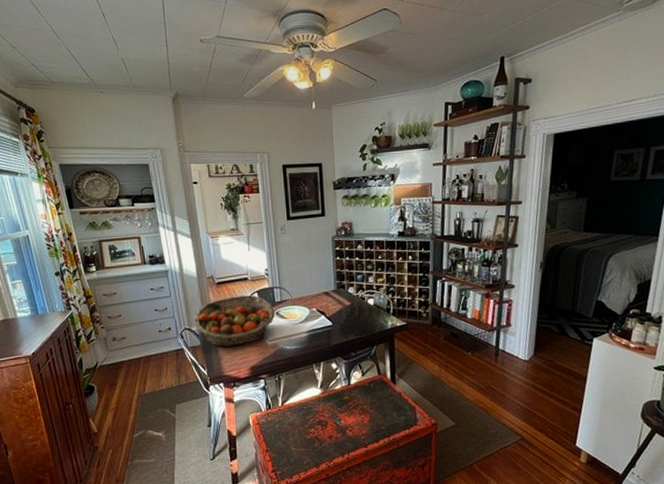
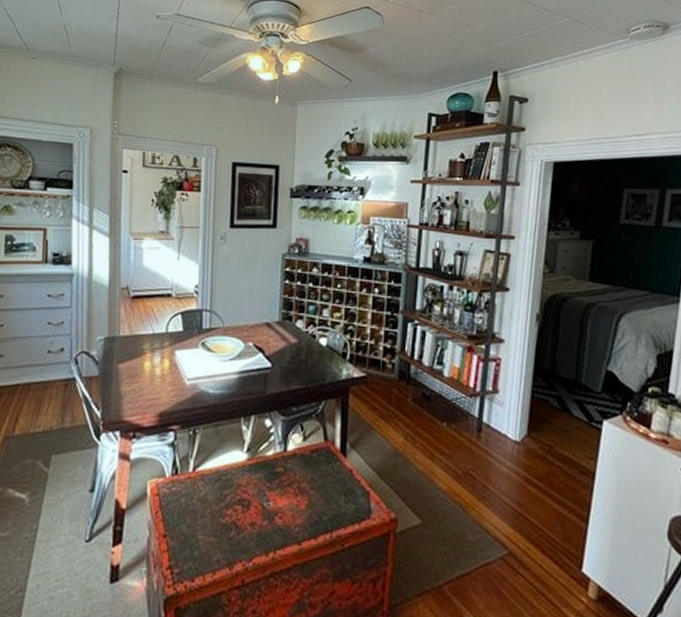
fruit basket: present [194,295,275,348] -> none [95,316,200,383]

